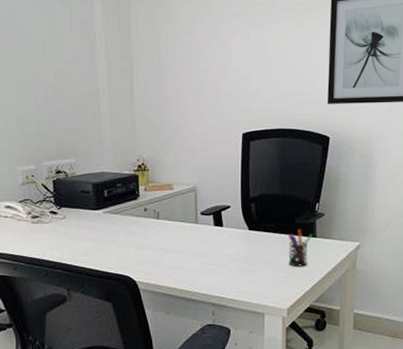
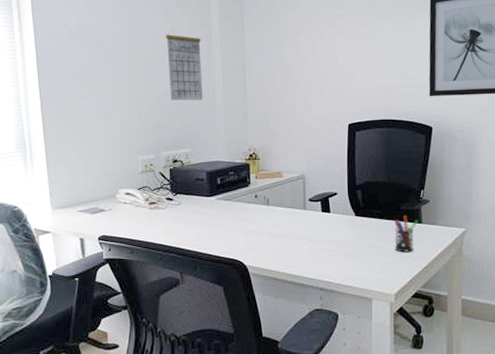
calendar: none [43,24,86,106] -> present [165,28,202,101]

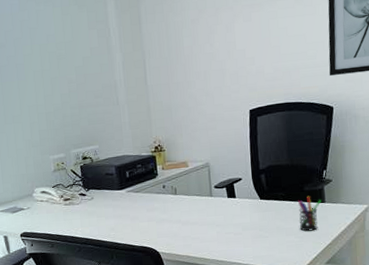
calendar: present [165,28,202,101] -> none [64,25,106,100]

